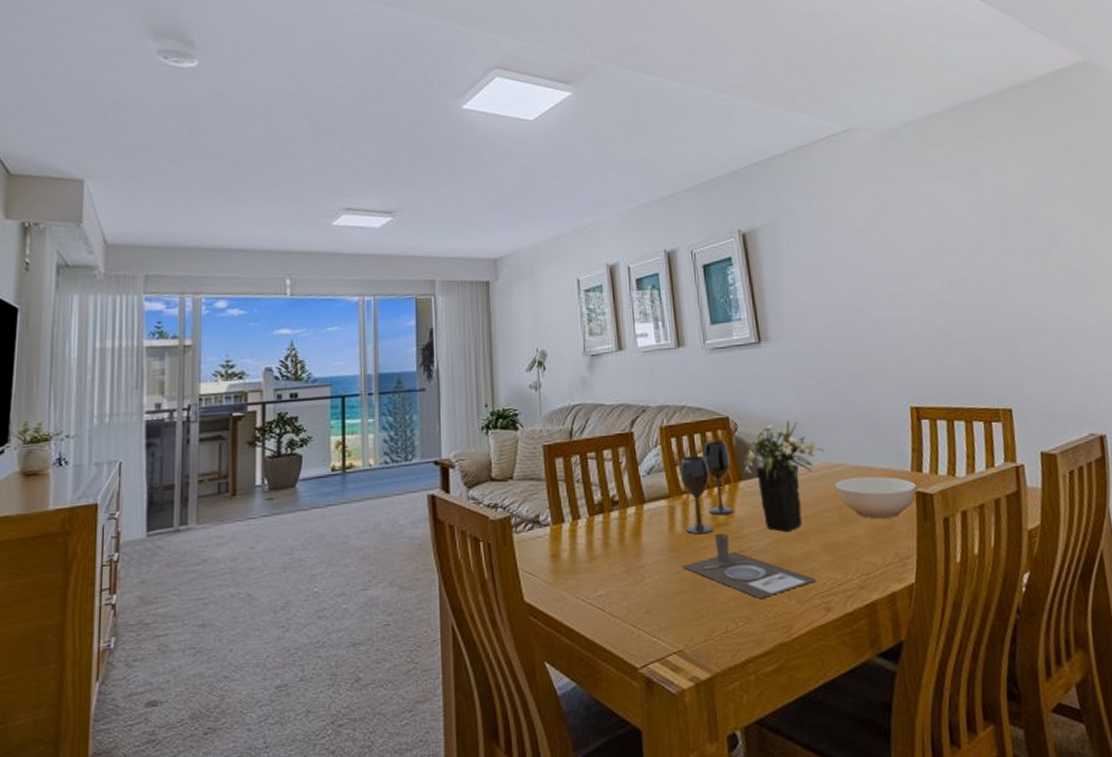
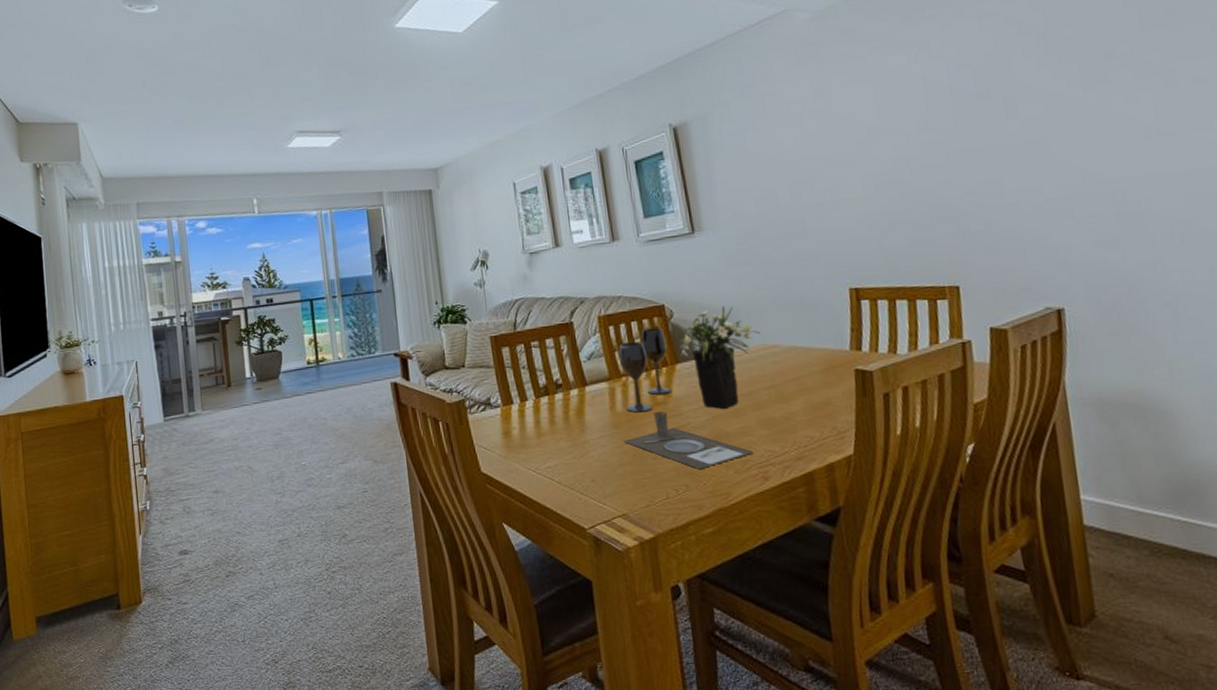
bowl: present [835,476,916,519] -> none [772,355,855,396]

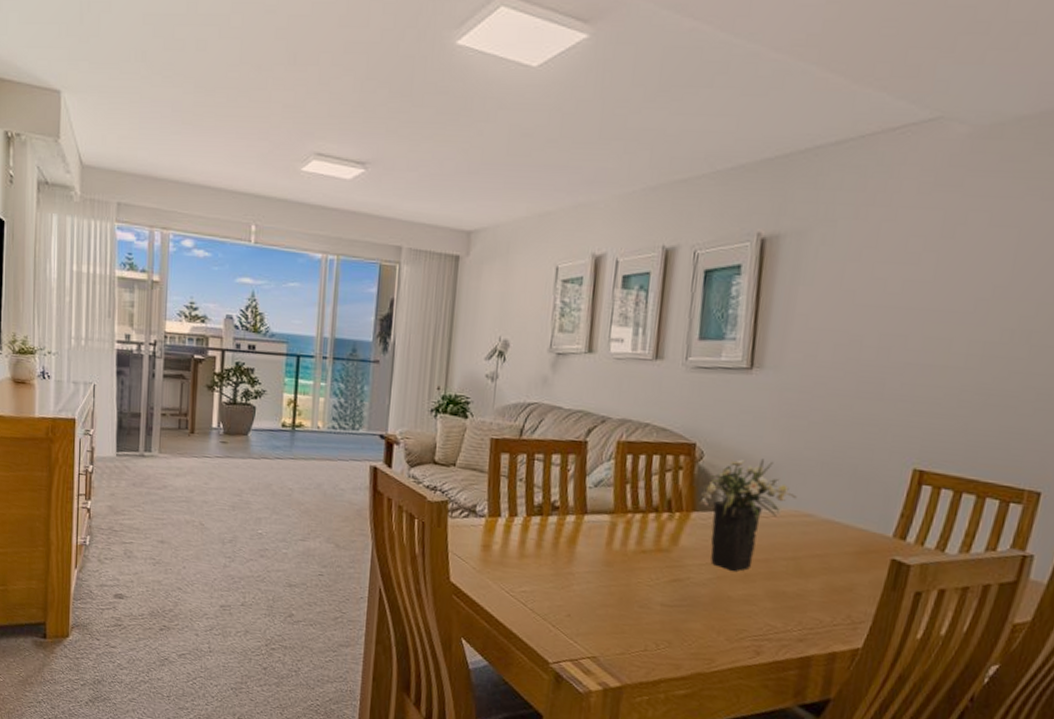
wine glass: present [618,341,653,413] -> none [624,476,663,556]
place setting: present [623,411,754,470] -> none [612,558,753,629]
wine glass: present [640,327,671,395] -> none [651,465,688,542]

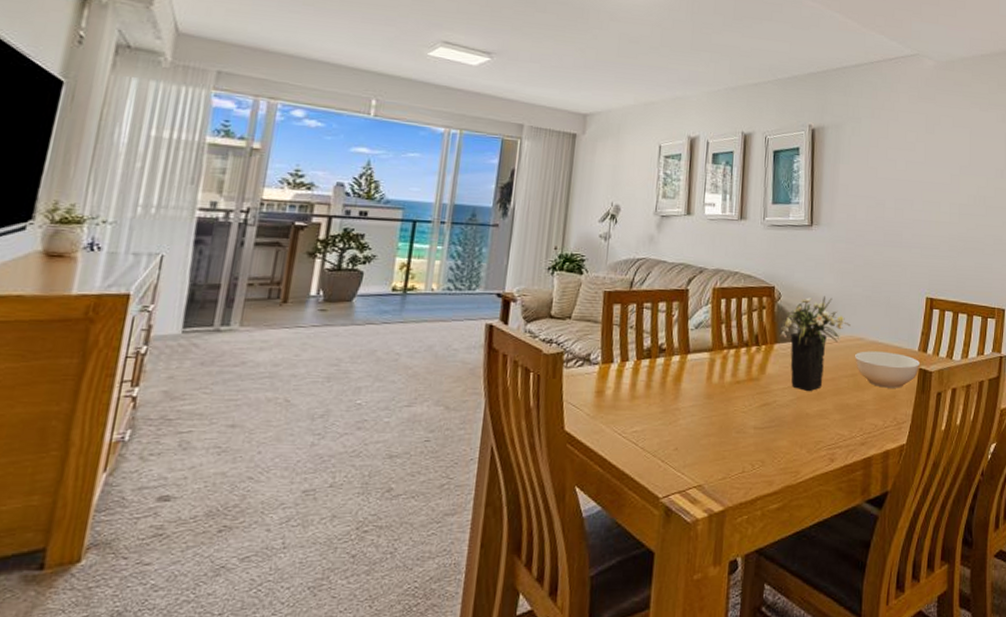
bowl: none [799,530,893,581] -> present [855,351,920,388]

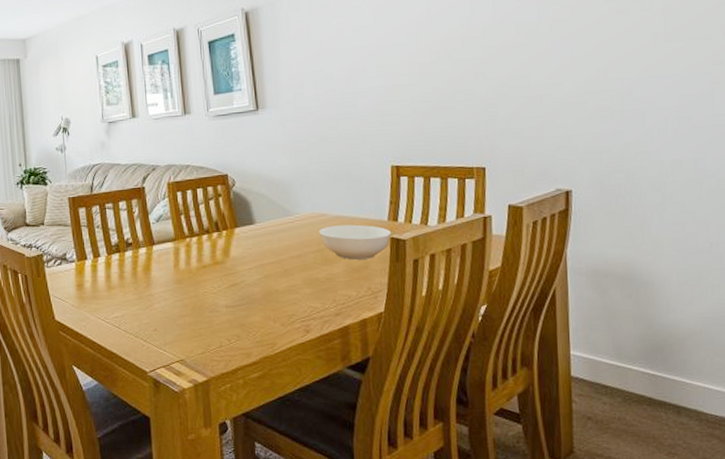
flower arrangement: present [778,296,851,391] -> none [237,177,311,269]

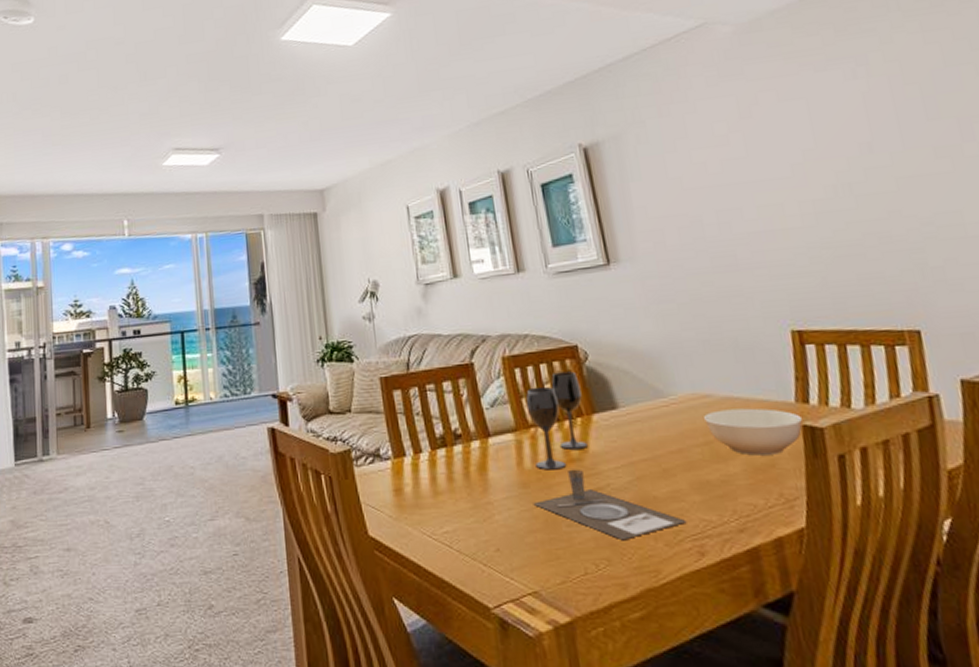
wine glass: none [184,206,213,271] -> present [526,386,567,470]
place setting: none [184,269,298,322] -> present [533,469,687,541]
wine glass: none [205,195,229,255] -> present [551,371,588,450]

